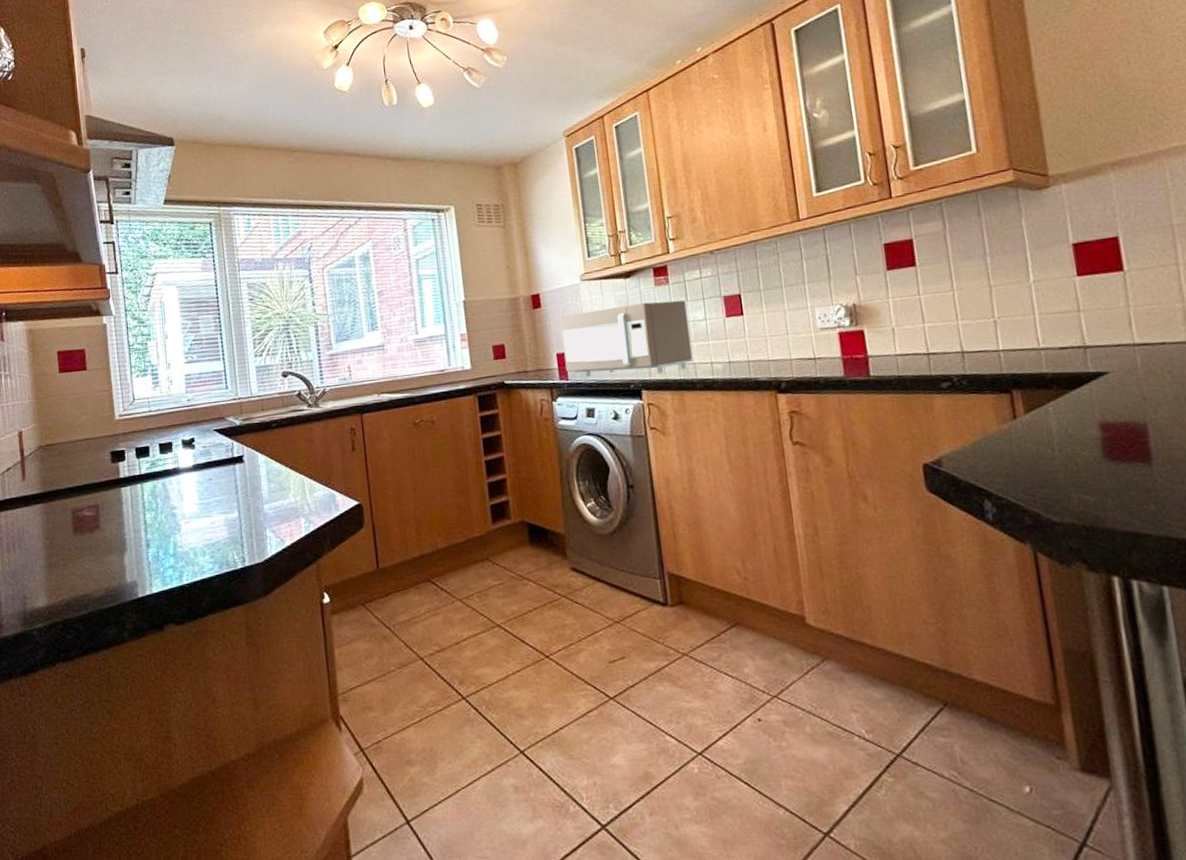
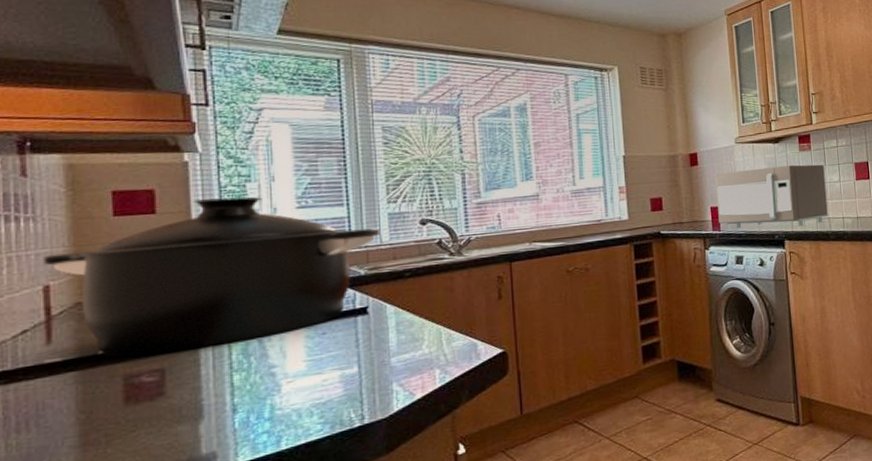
saucepan: none [17,353,250,494] -> present [43,196,381,358]

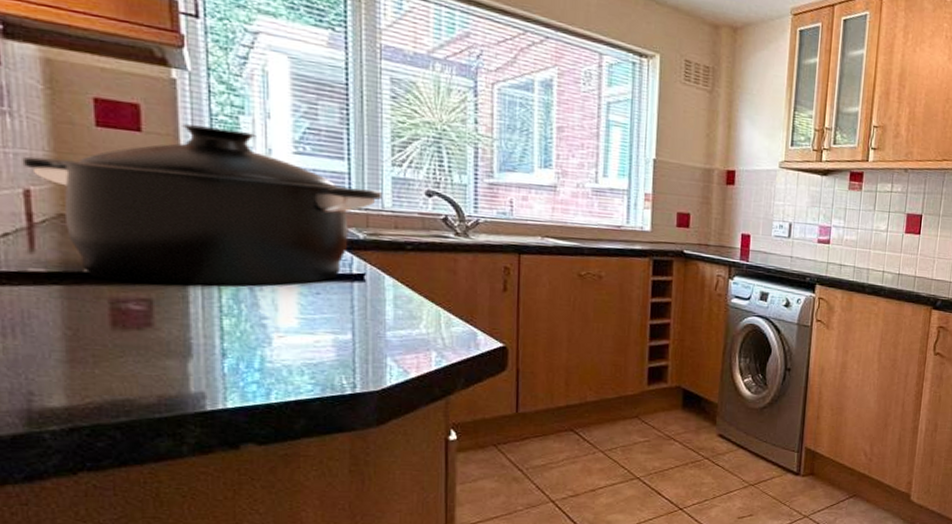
microwave: present [715,164,829,228] -> none [748,198,873,273]

